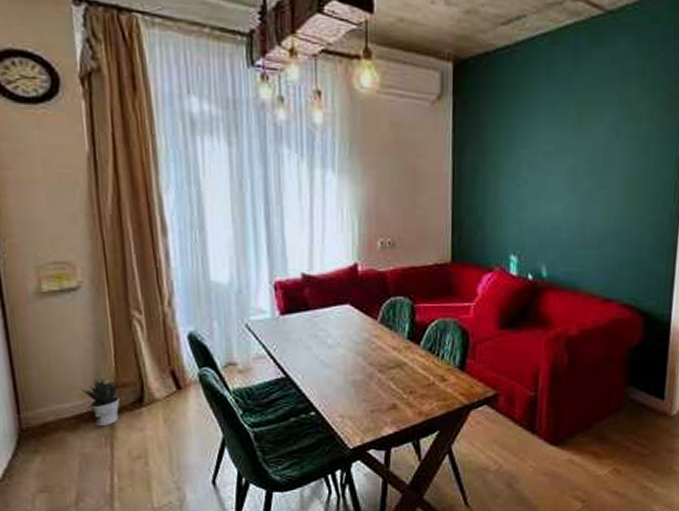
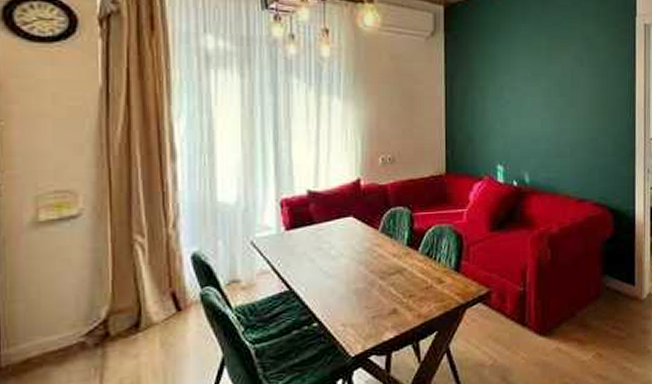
potted plant: present [79,375,123,427] -> none [71,302,119,358]

